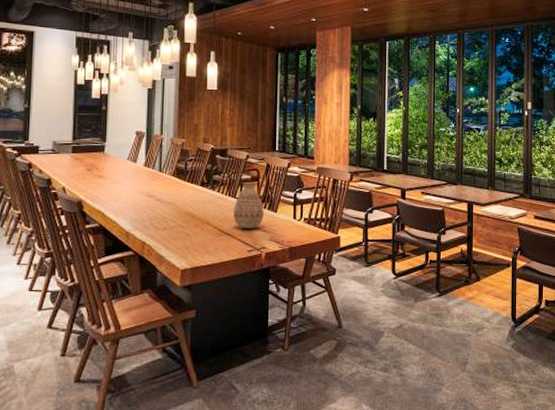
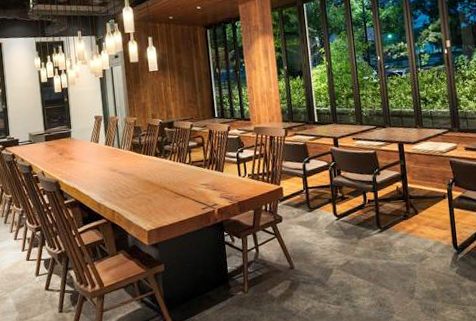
vase: present [233,182,264,229] -> none [185,148,212,190]

